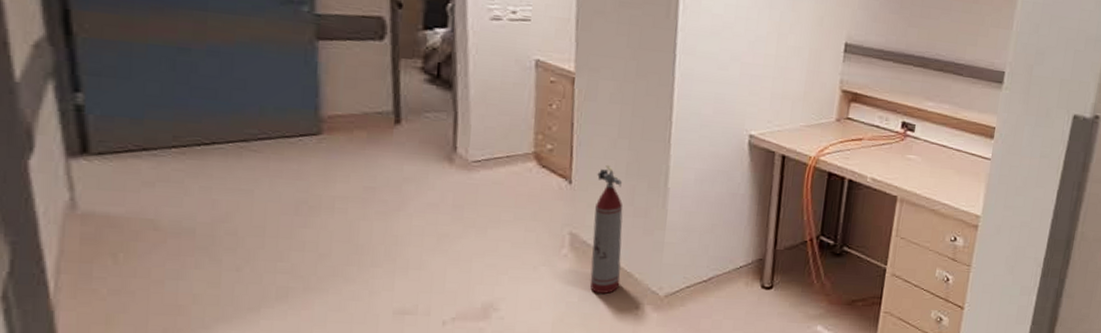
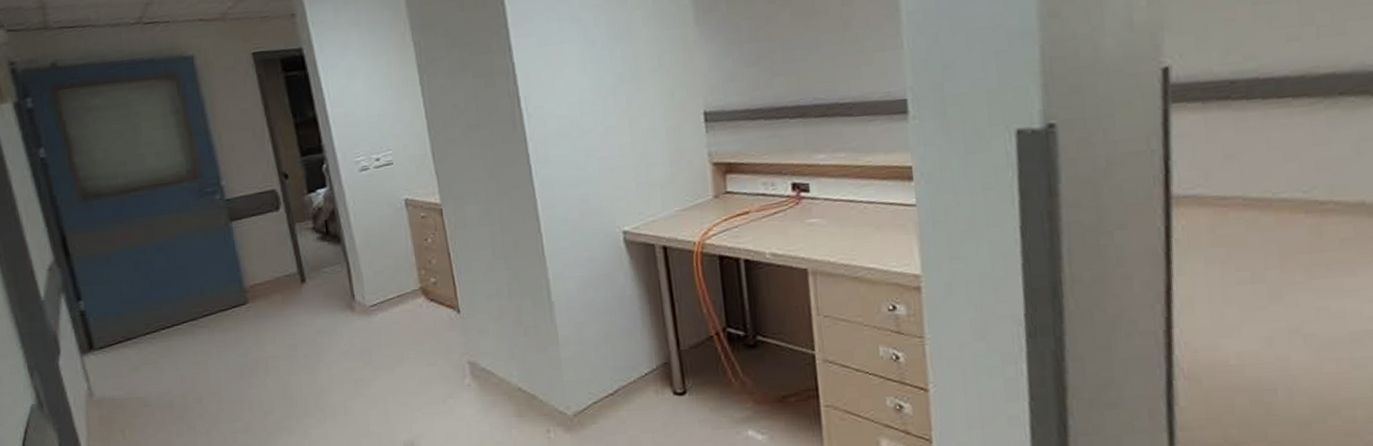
fire extinguisher: present [590,165,623,294] -> none [482,289,527,420]

